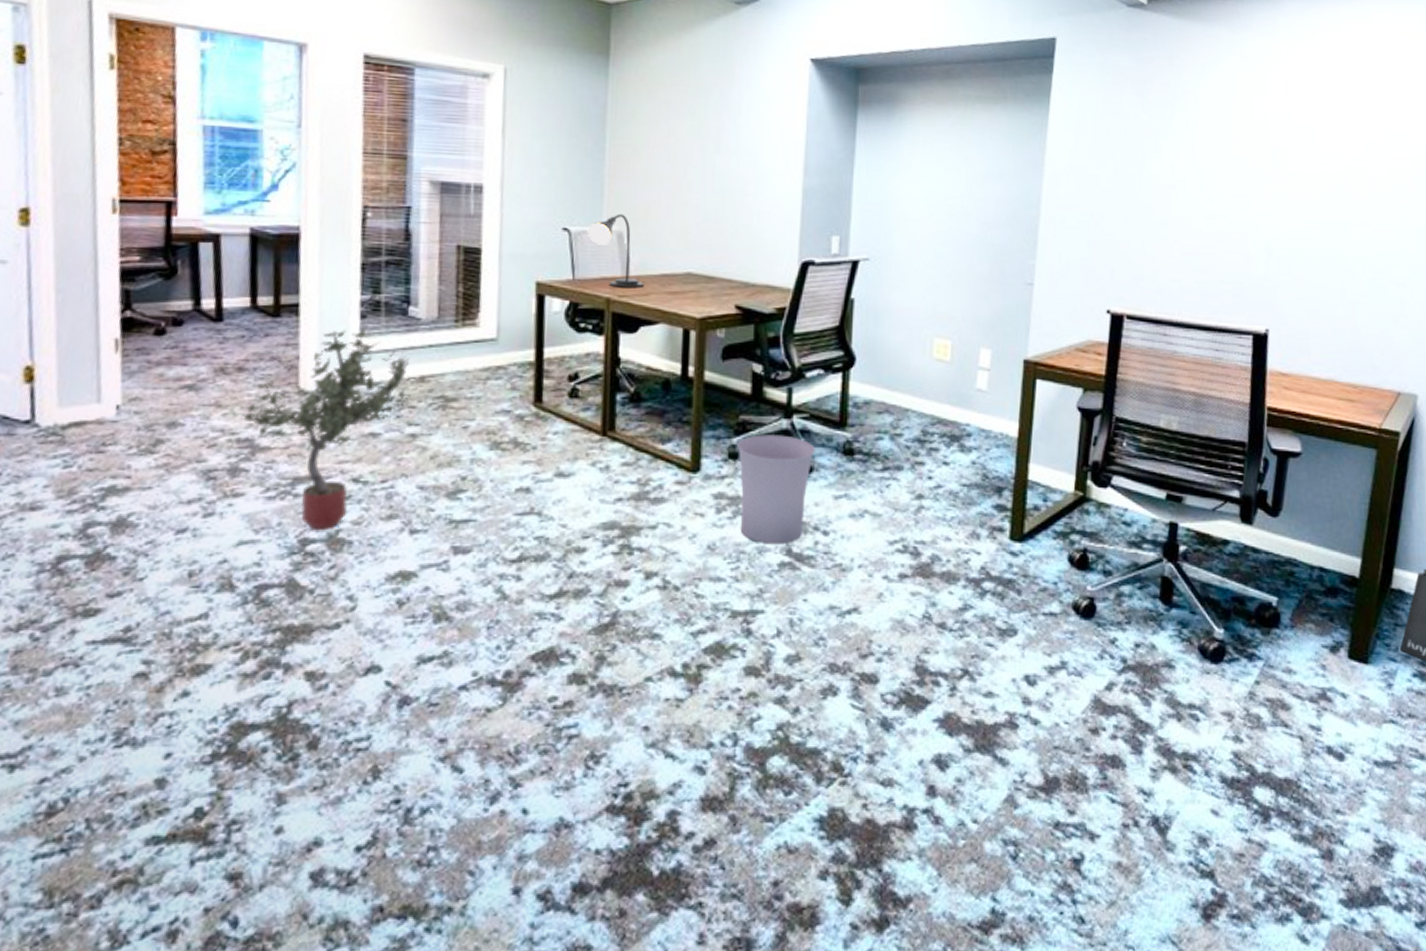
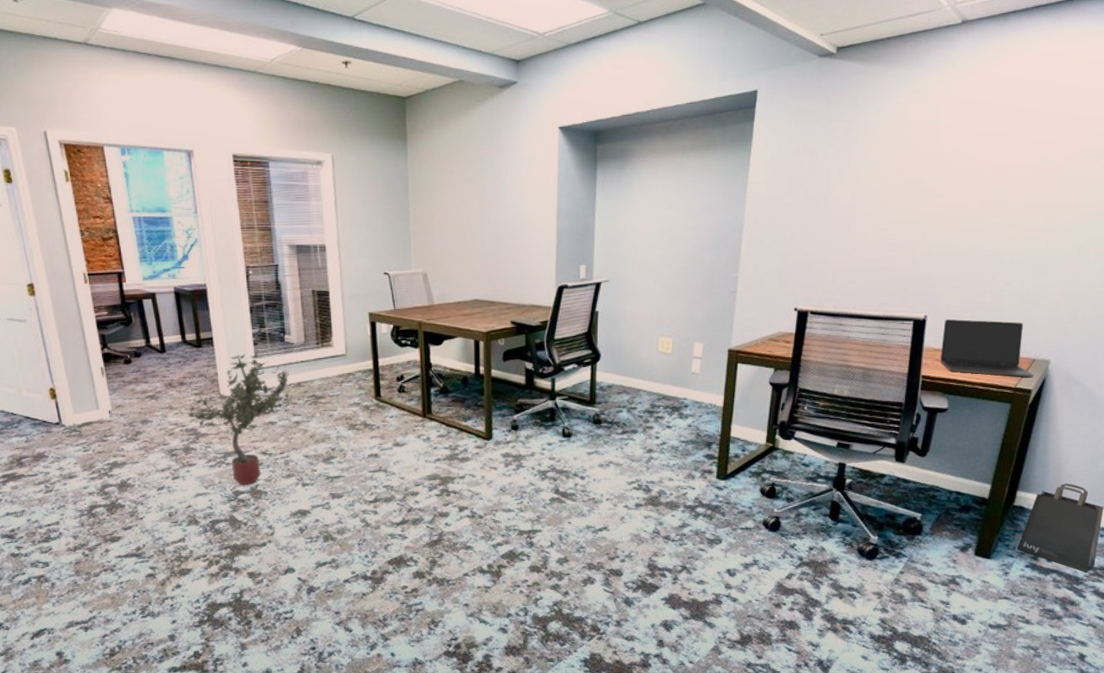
desk lamp: present [587,213,645,289] -> none [401,259,445,314]
waste bin: present [738,434,815,545] -> none [517,412,573,487]
laptop: none [1288,335,1401,417] -> present [940,319,1034,378]

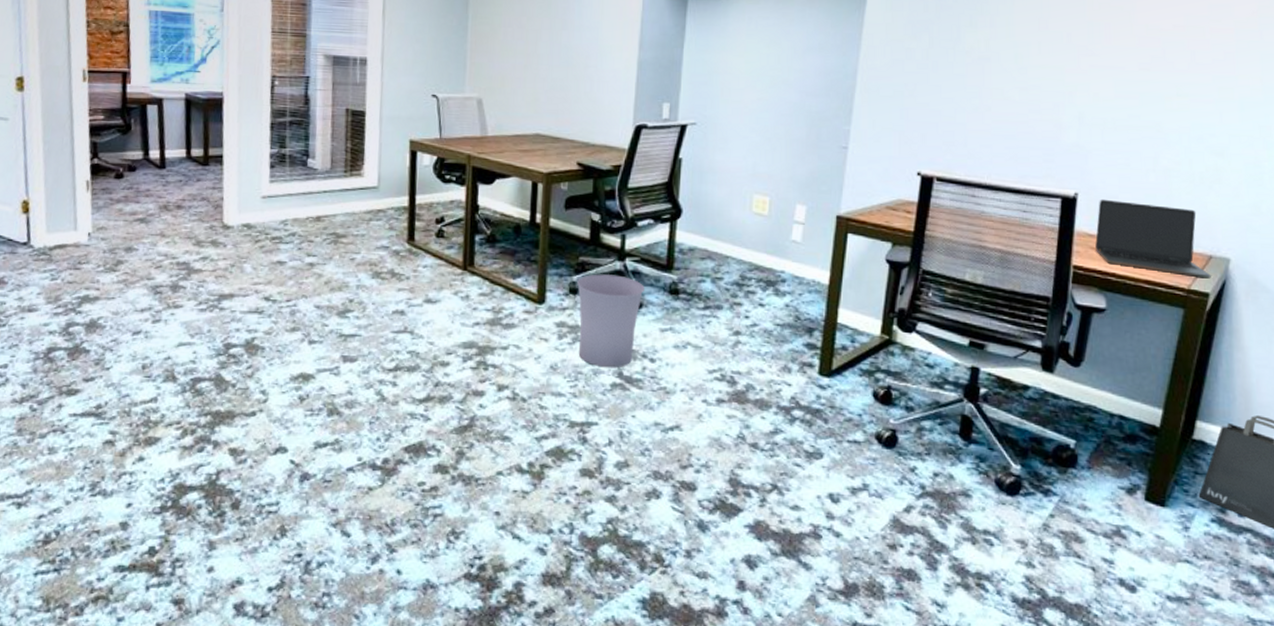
potted tree: present [186,352,293,485] -> none [180,176,309,337]
waste bin: none [517,412,573,487] -> present [577,274,644,368]

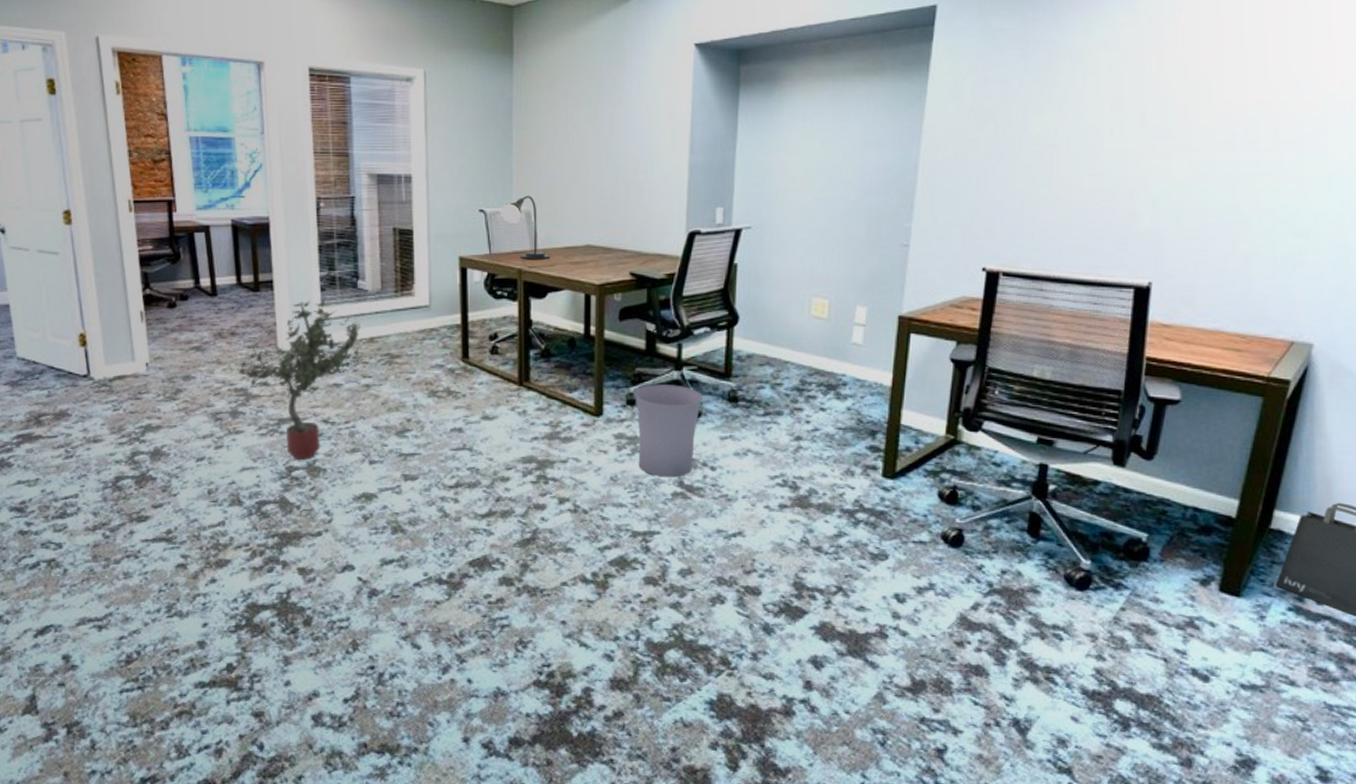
potted tree: none [180,176,309,337] -> present [236,299,363,460]
desk lamp: none [452,83,500,147] -> present [500,195,551,260]
laptop: present [1095,199,1211,279] -> none [1170,287,1293,365]

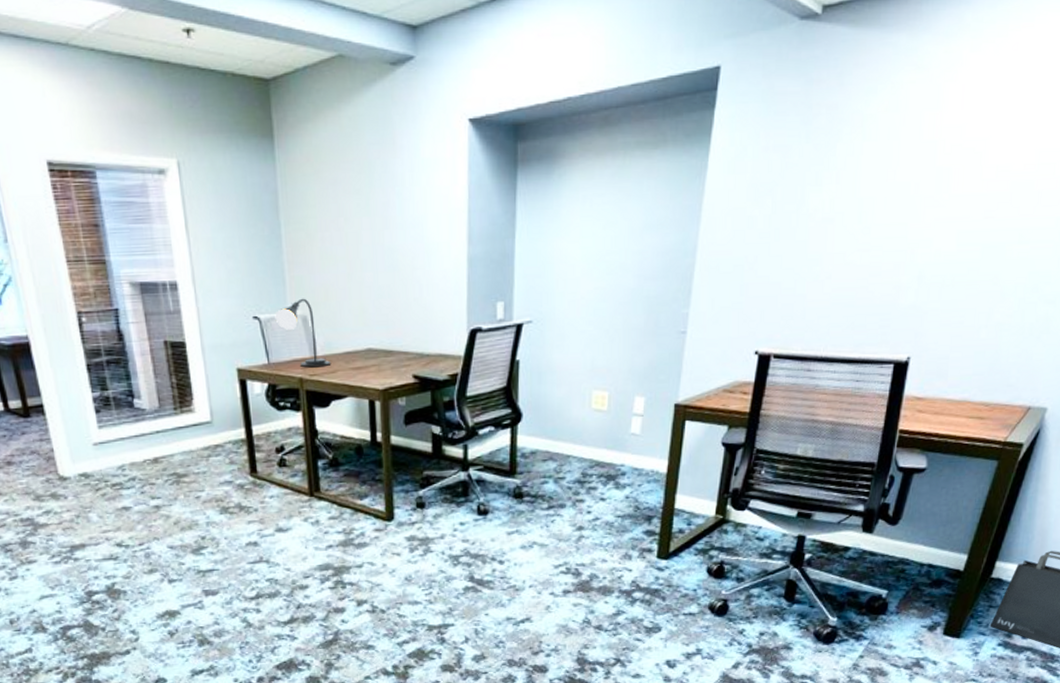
potted tree: present [236,299,363,460] -> none [19,421,149,584]
waste bin: present [634,384,703,478] -> none [423,485,489,574]

